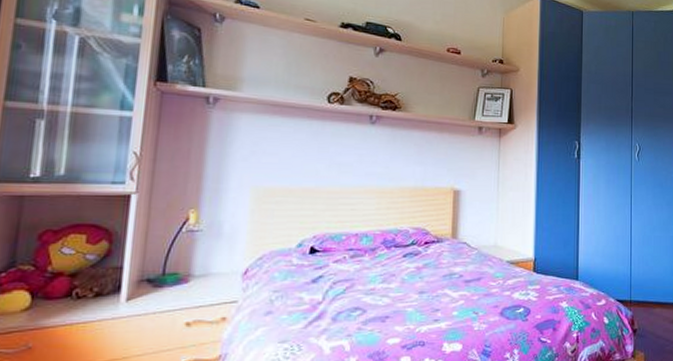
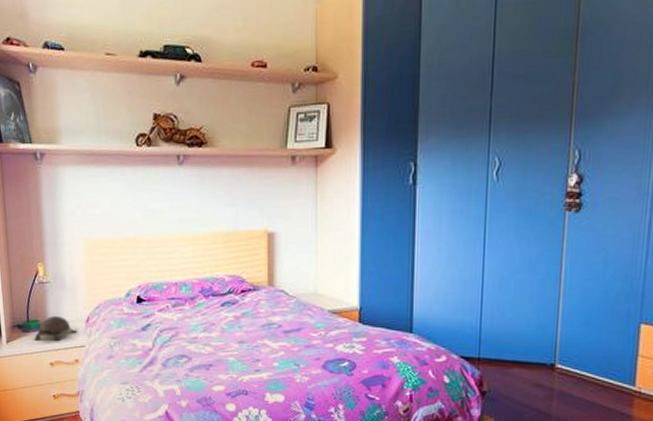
decorative figurine: none [168,269,229,297] -> present [34,316,76,341]

